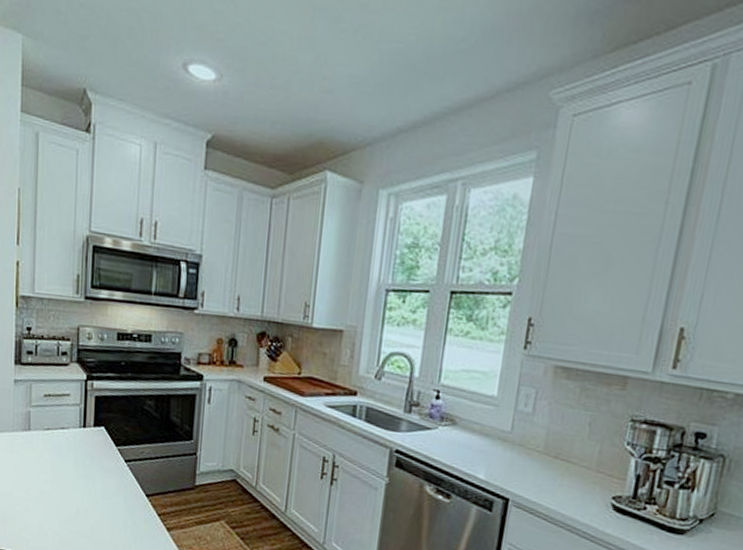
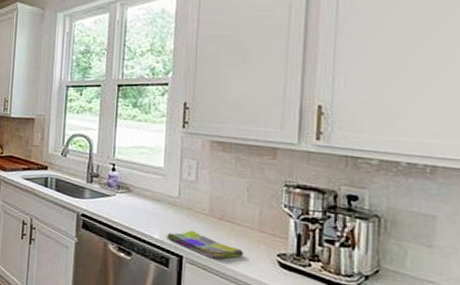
dish towel: none [492,469,577,502] -> present [166,230,243,259]

